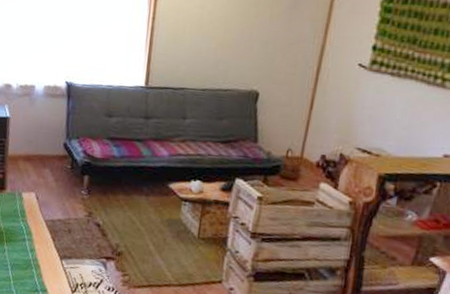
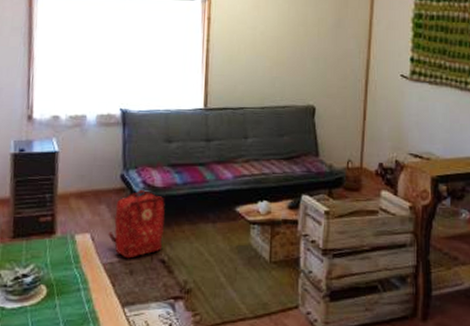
backpack: none [51,158,103,219] -> present [108,189,165,259]

